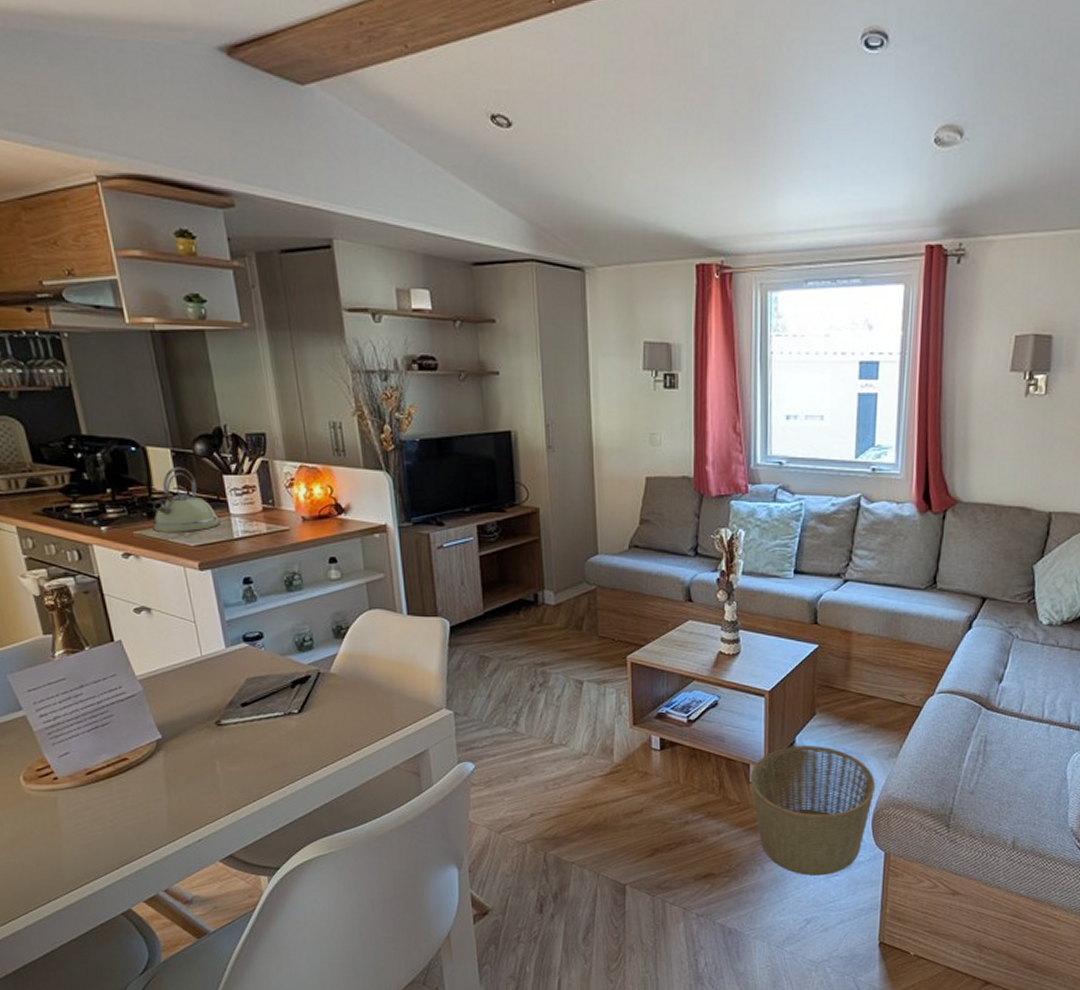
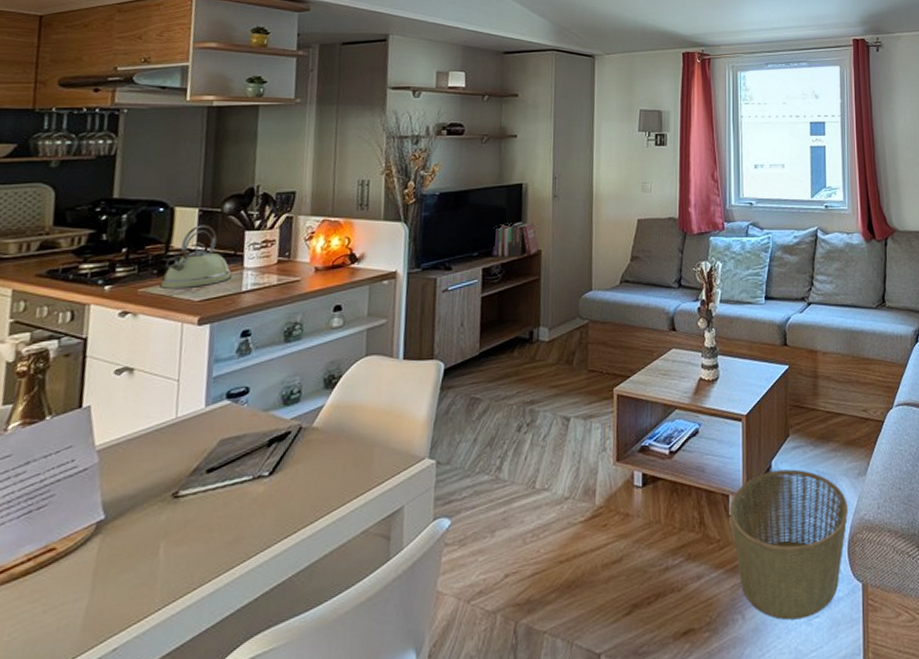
books: none [483,475,537,515] -> present [490,221,539,257]

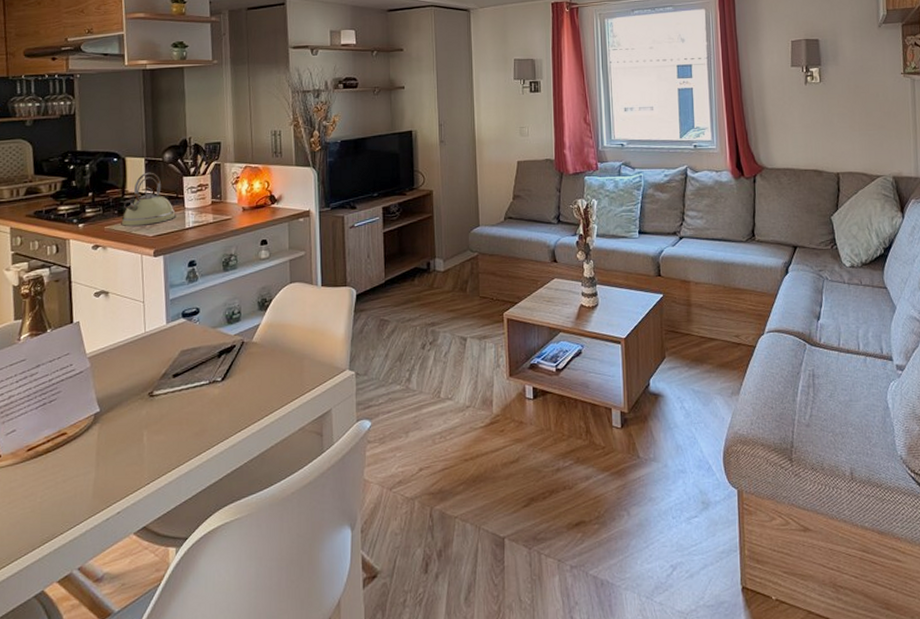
books: present [490,221,539,257] -> none [388,165,431,197]
basket: present [729,469,849,620] -> none [612,387,724,518]

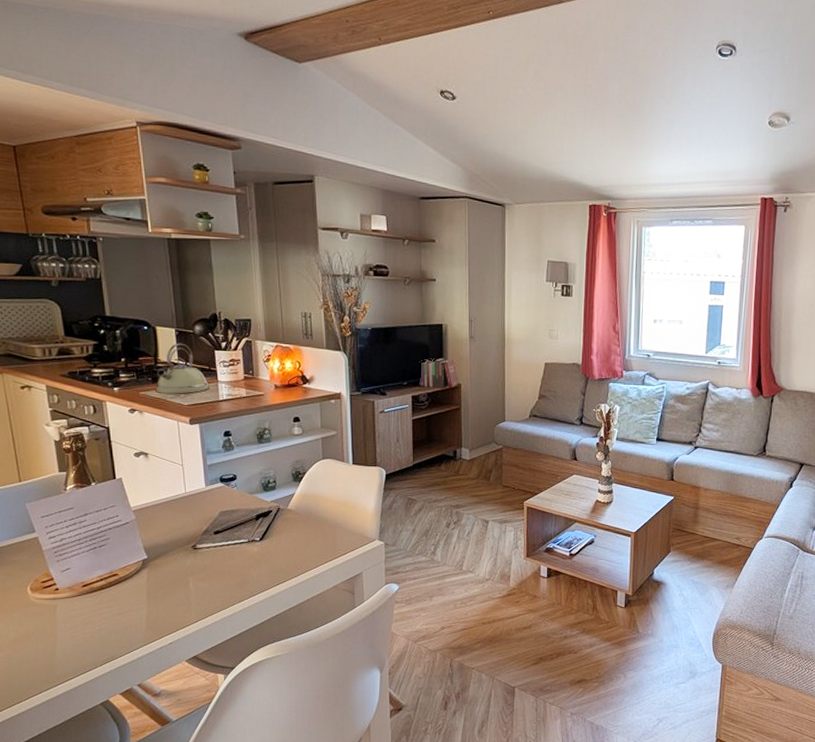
books: none [388,165,431,197] -> present [417,358,459,389]

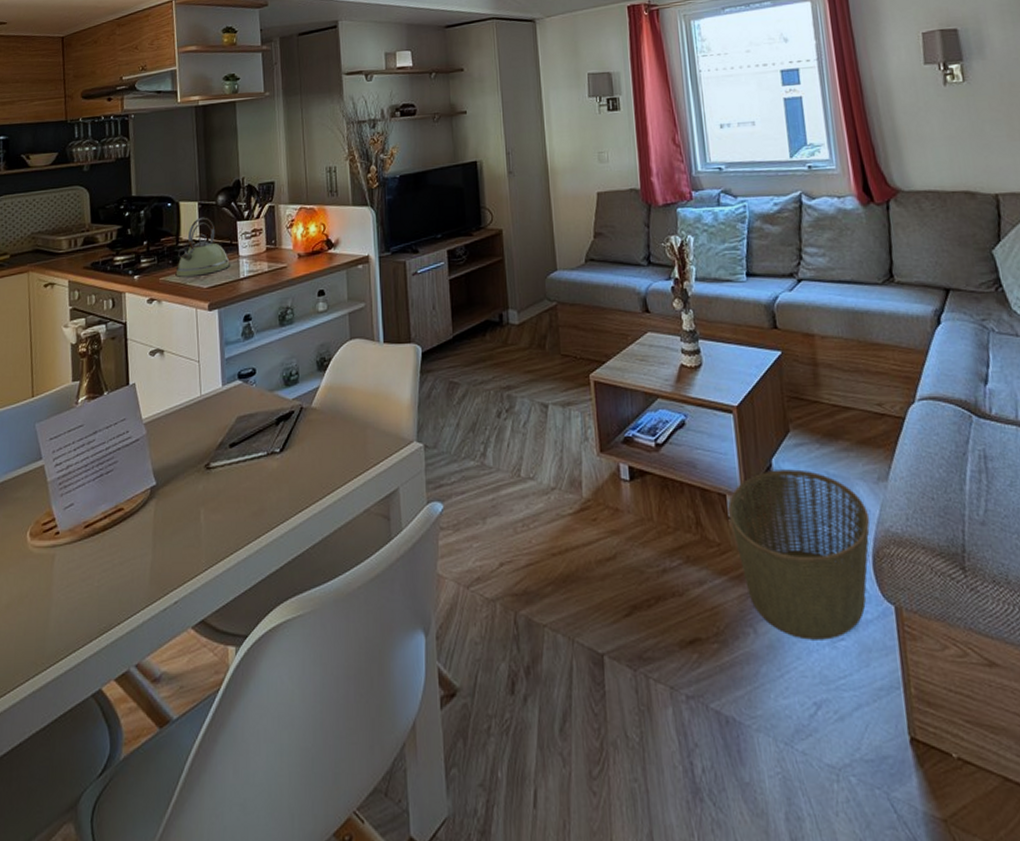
books: present [417,358,459,389] -> none [452,200,500,239]
basket: none [617,576,716,683] -> present [728,469,870,640]

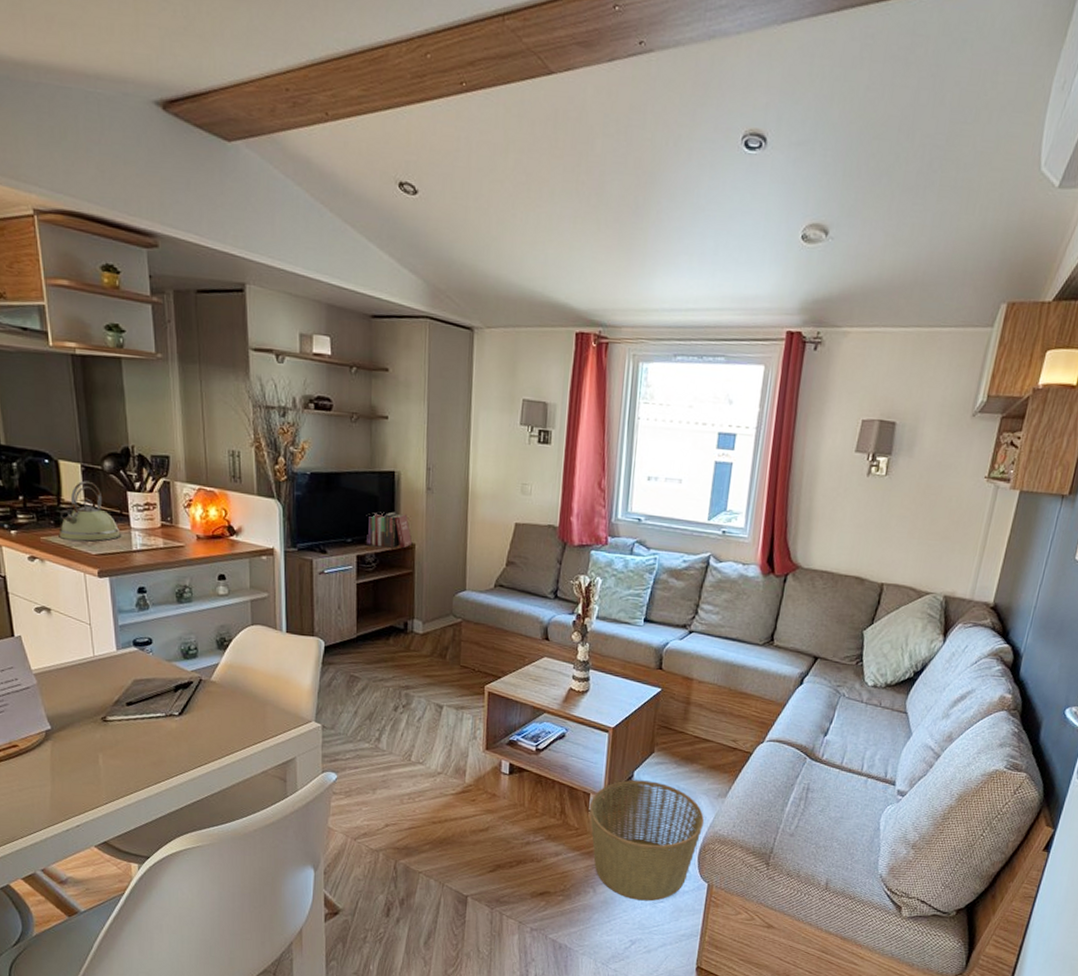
books: none [452,200,500,239] -> present [364,511,413,549]

